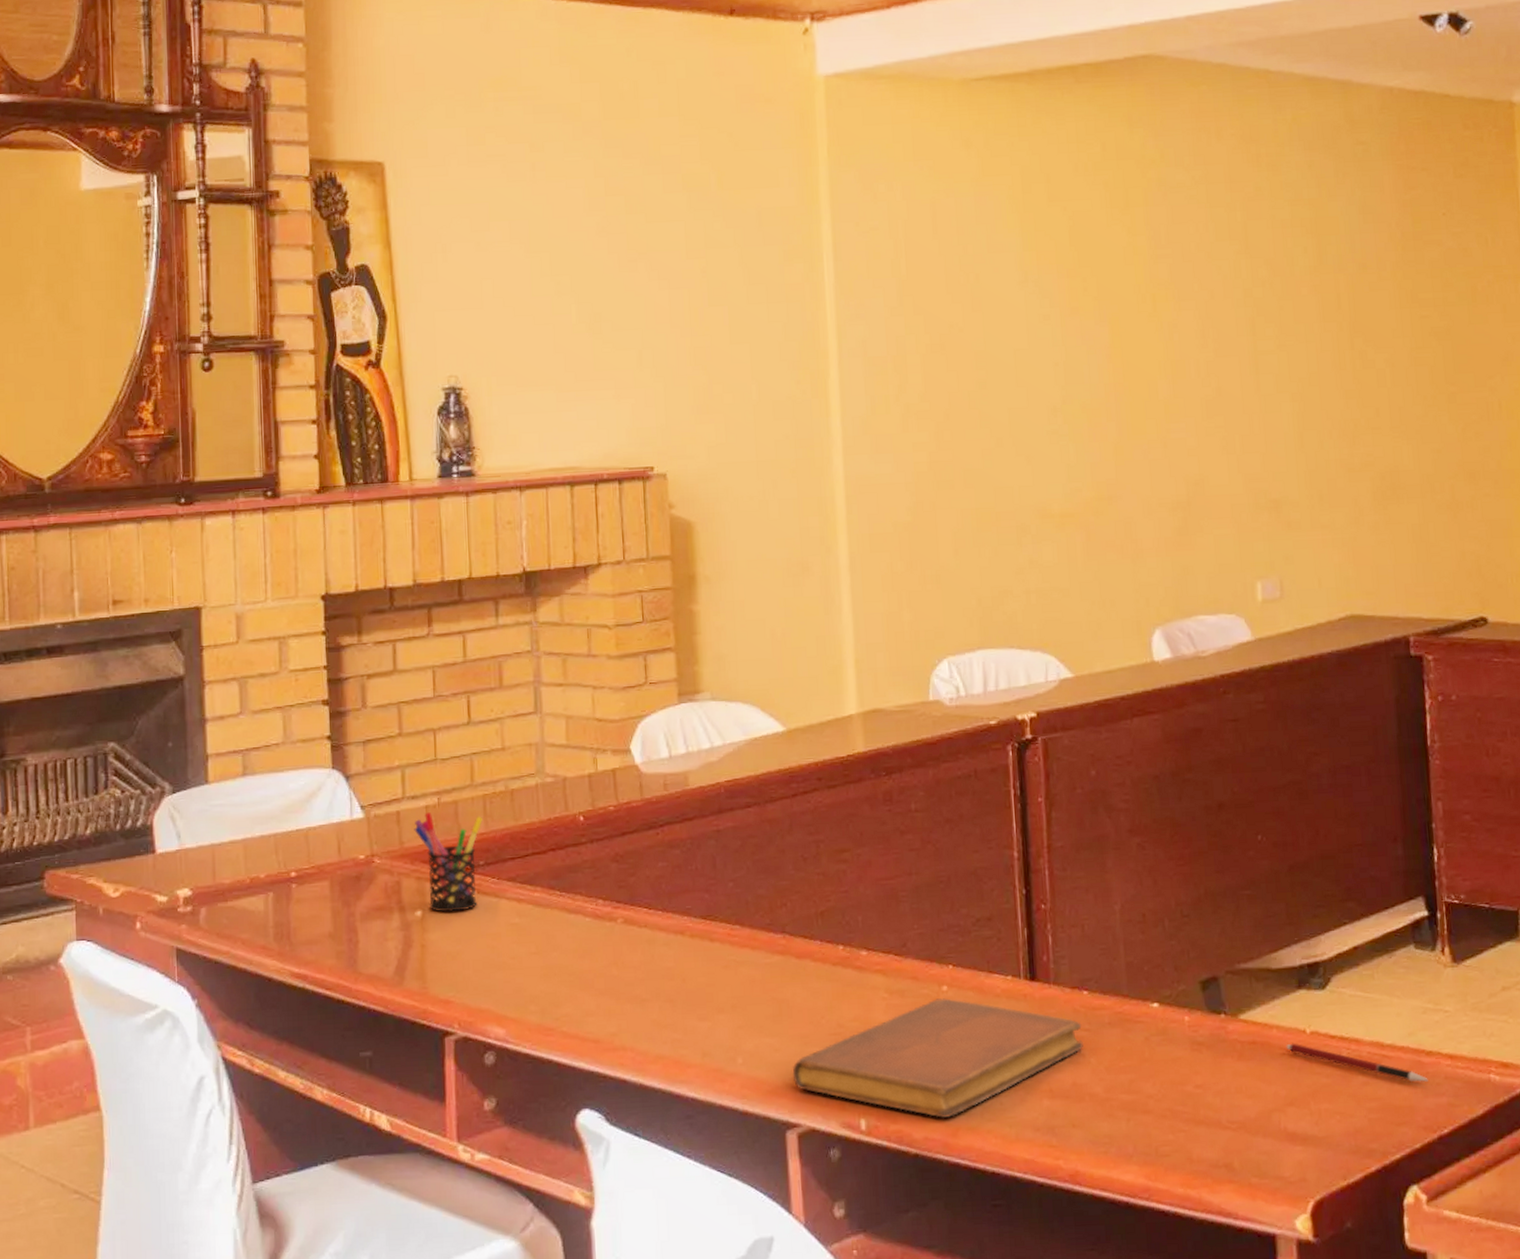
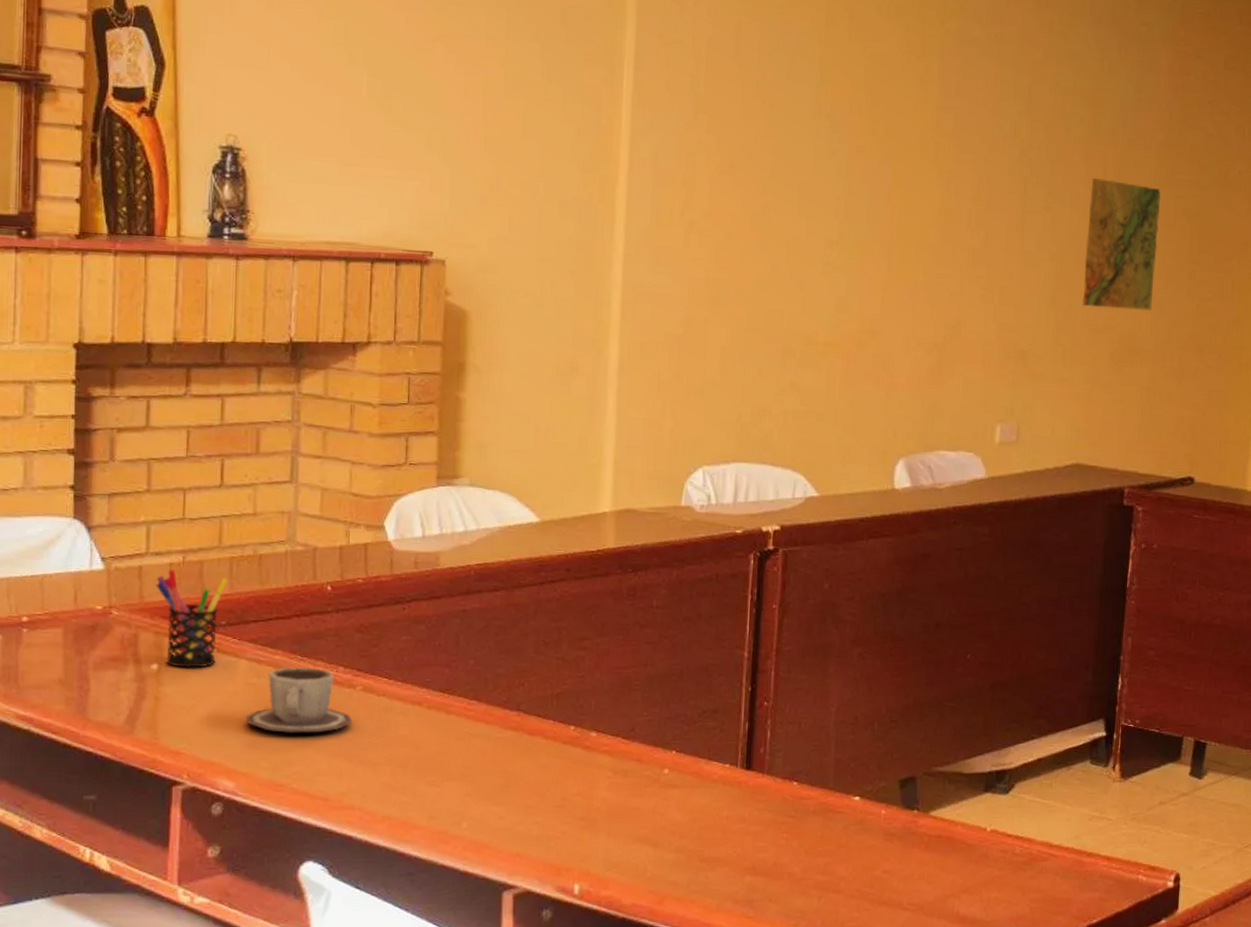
cup: none [511,902,616,974] -> present [246,666,352,734]
notebook: present [792,998,1083,1119] -> none [514,780,788,888]
pen: present [1286,1043,1428,1082] -> none [967,839,1086,879]
map: none [1325,308,1412,445] -> present [1082,178,1160,311]

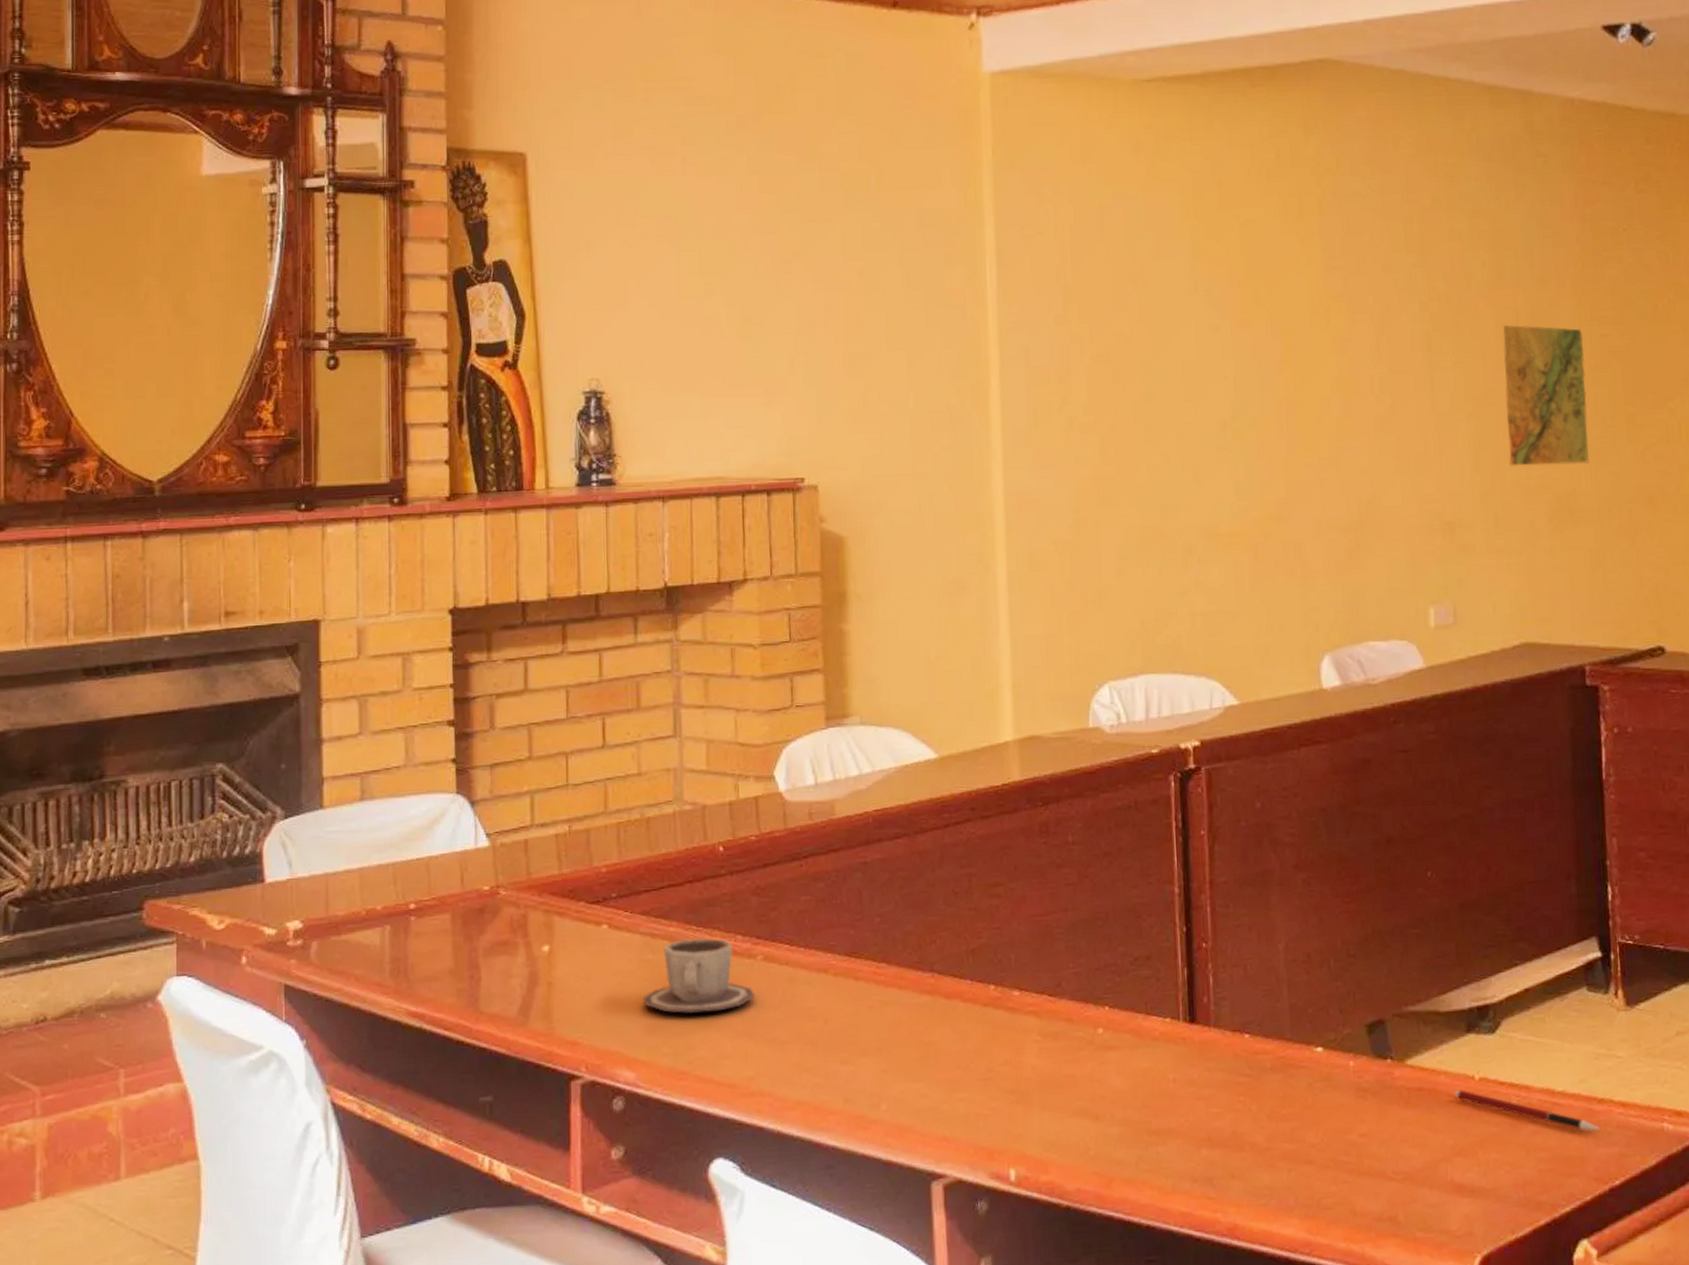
pen holder: present [156,568,228,668] -> none [542,840,616,948]
pen: none [967,839,1086,879] -> present [1454,1089,1600,1131]

